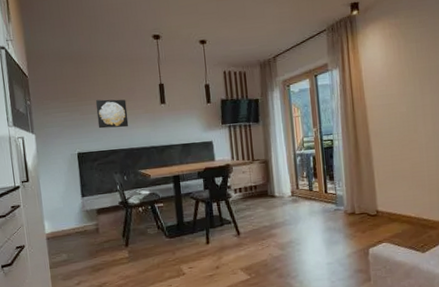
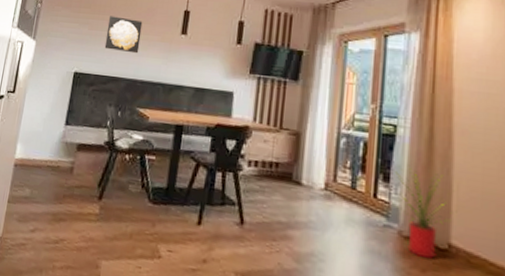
house plant: none [337,165,376,224] -> present [392,165,452,259]

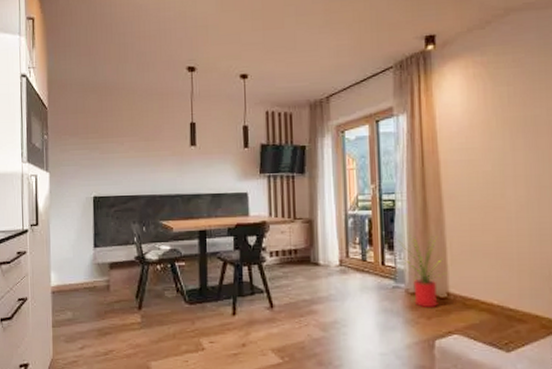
wall art: present [104,16,143,54] -> none [117,137,153,171]

